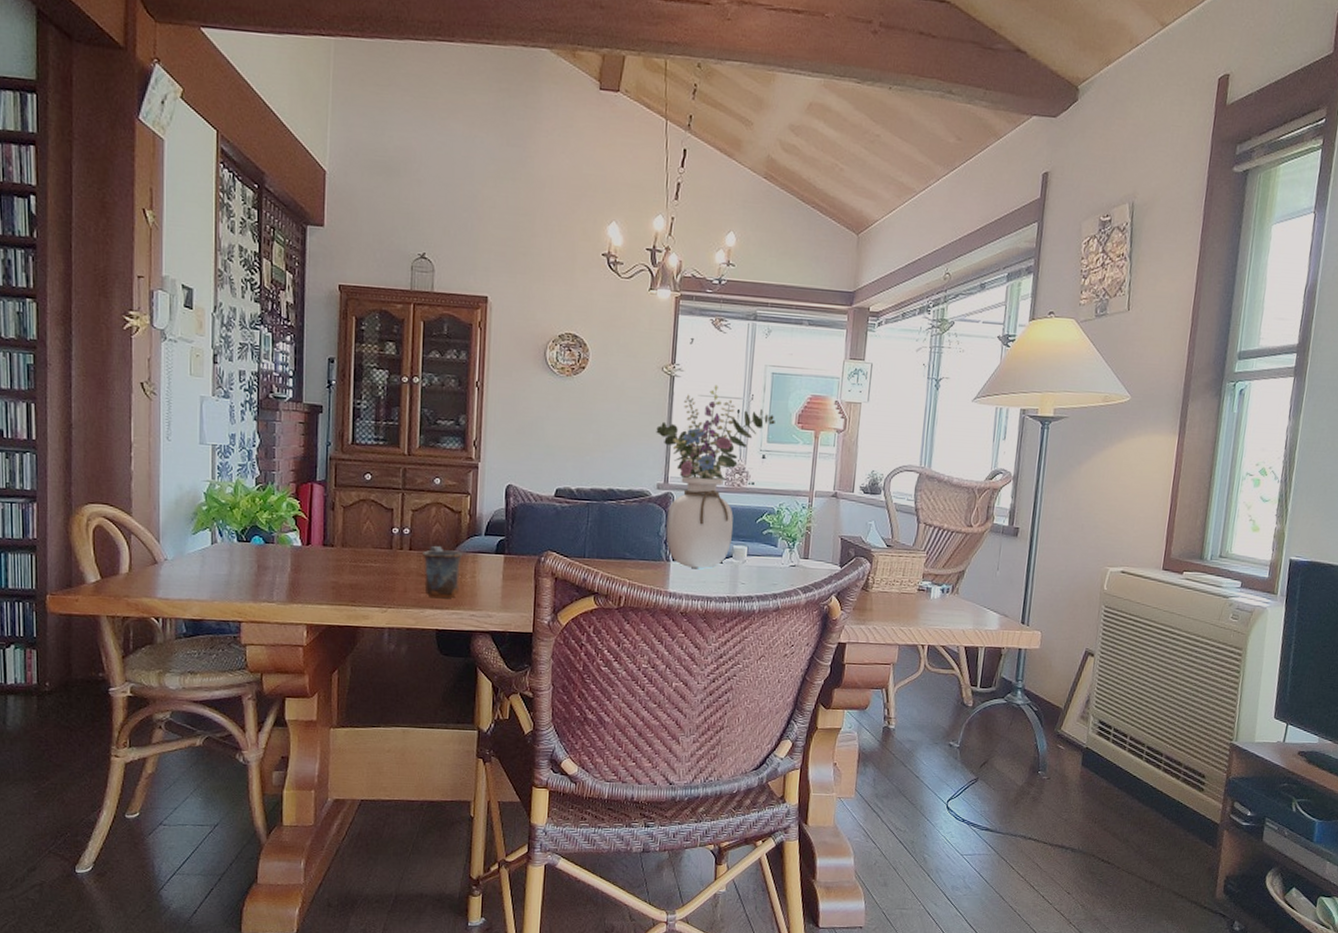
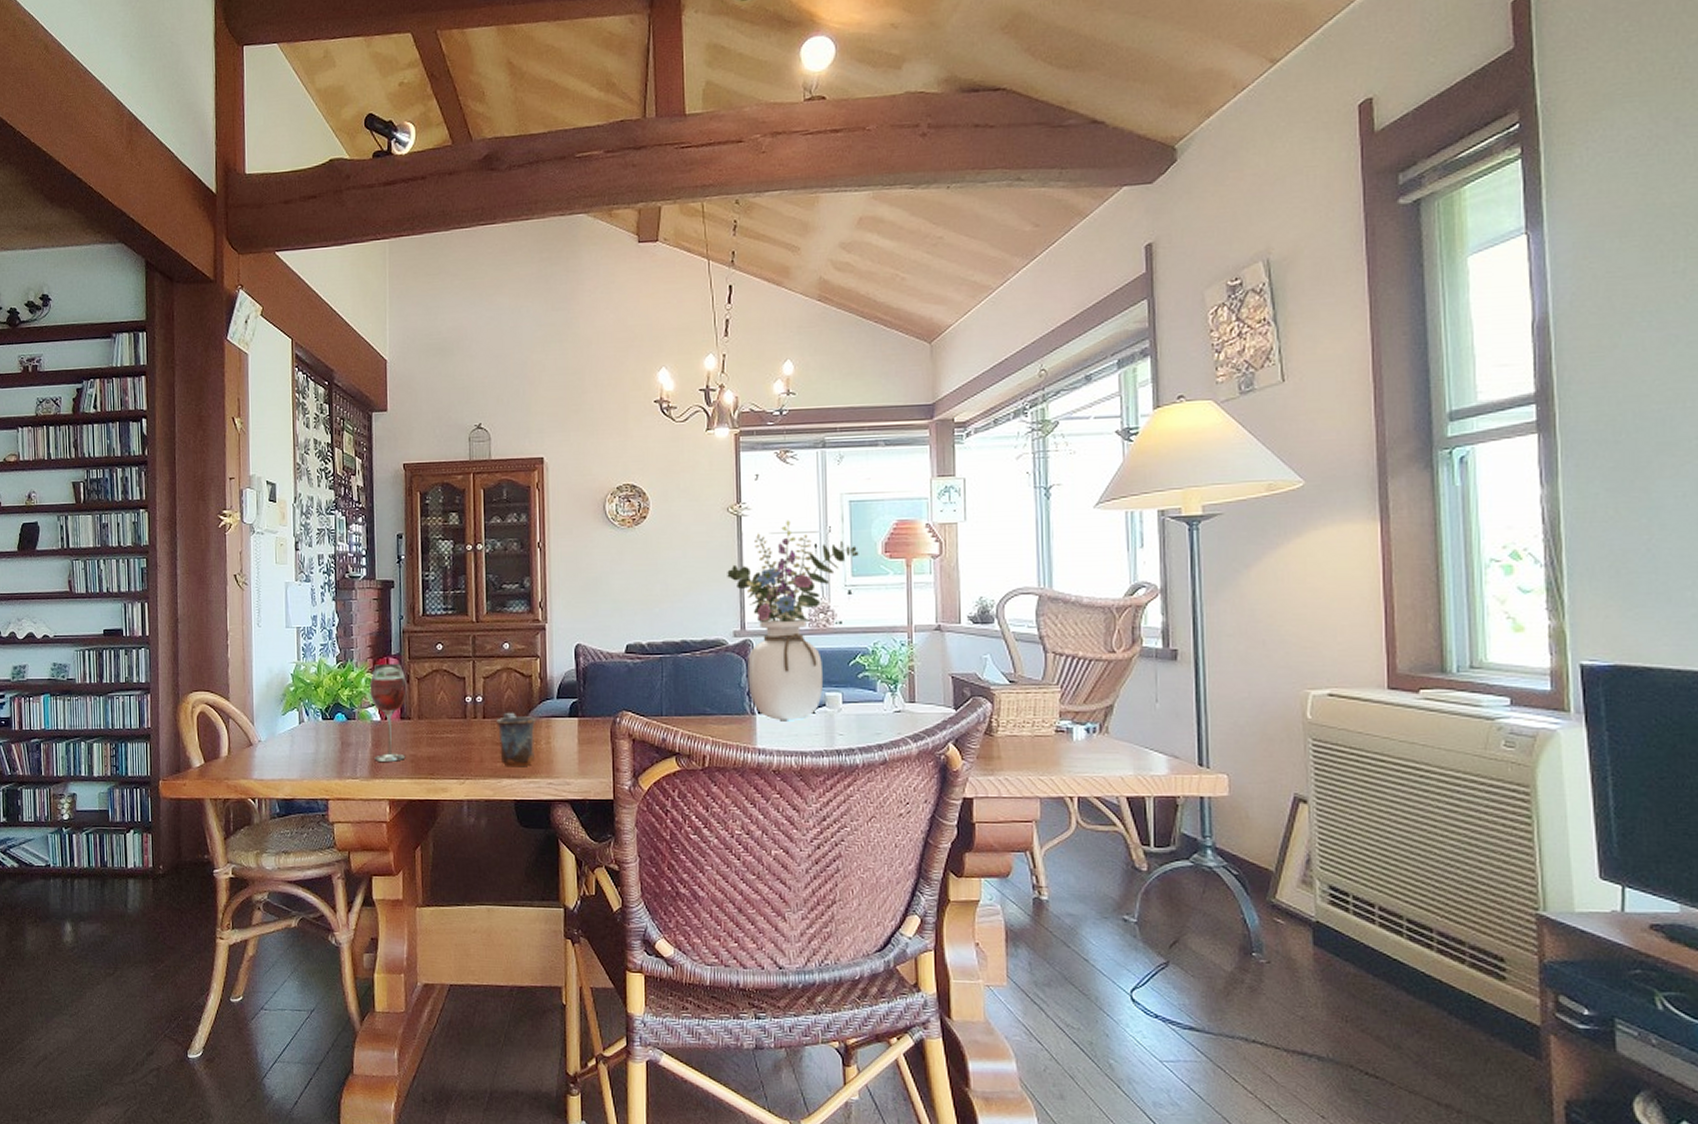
wineglass: none [291,489,331,588] -> present [369,663,407,762]

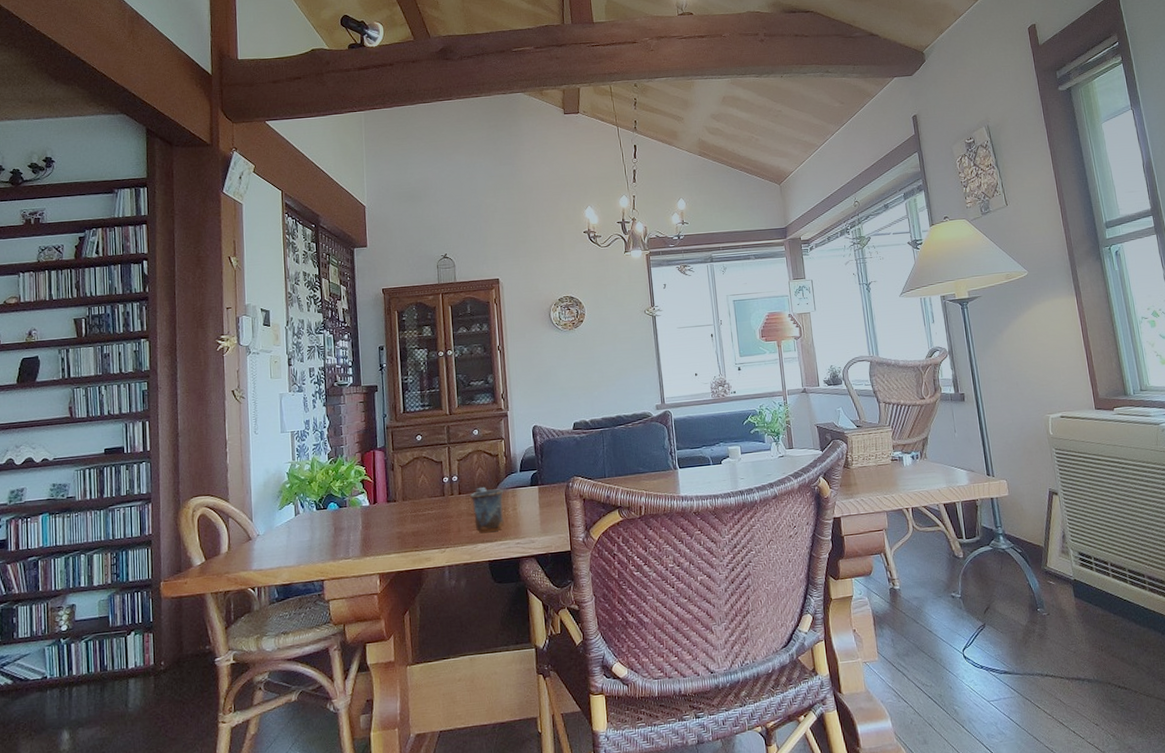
wineglass: present [369,663,407,762] -> none [358,454,393,541]
bouquet: present [727,520,859,720] -> none [648,317,744,472]

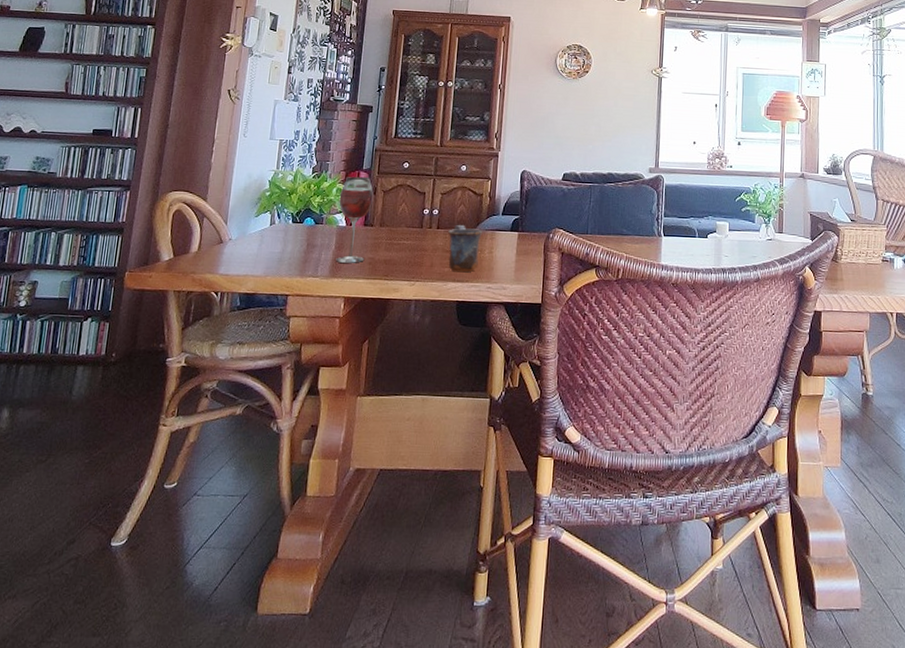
wineglass: none [358,454,393,541] -> present [336,176,374,263]

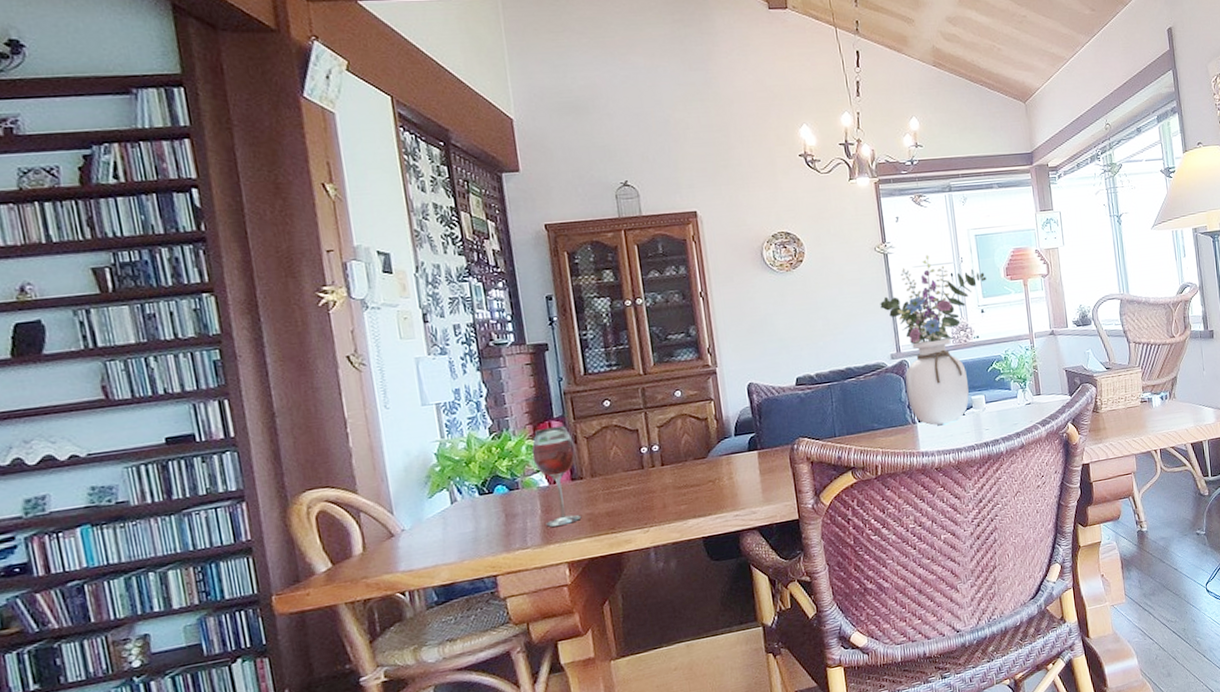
mug: present [448,224,483,273] -> none [675,455,719,508]
bouquet: none [648,84,748,243] -> present [880,254,987,425]

